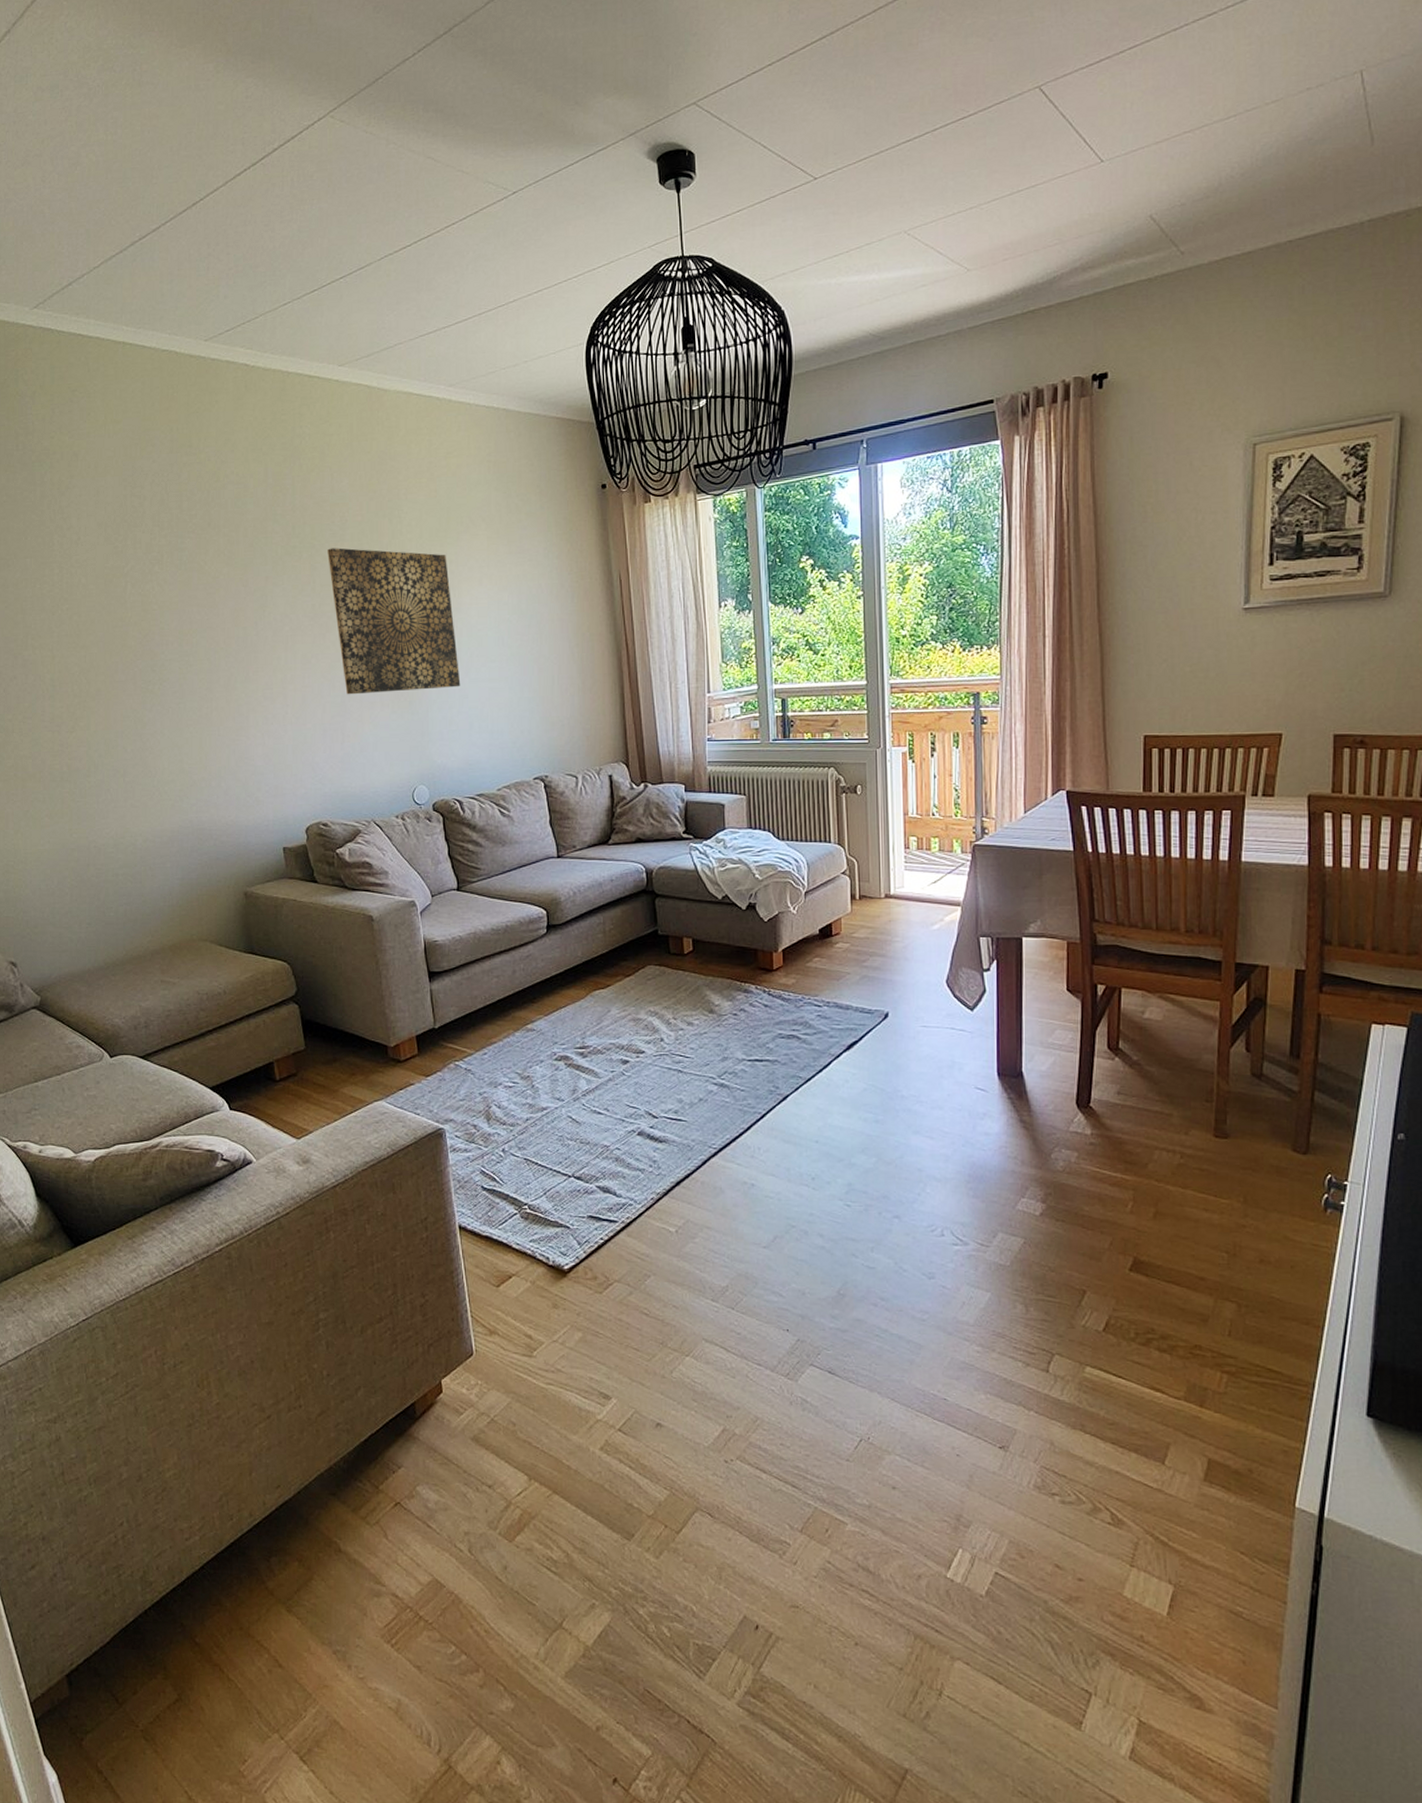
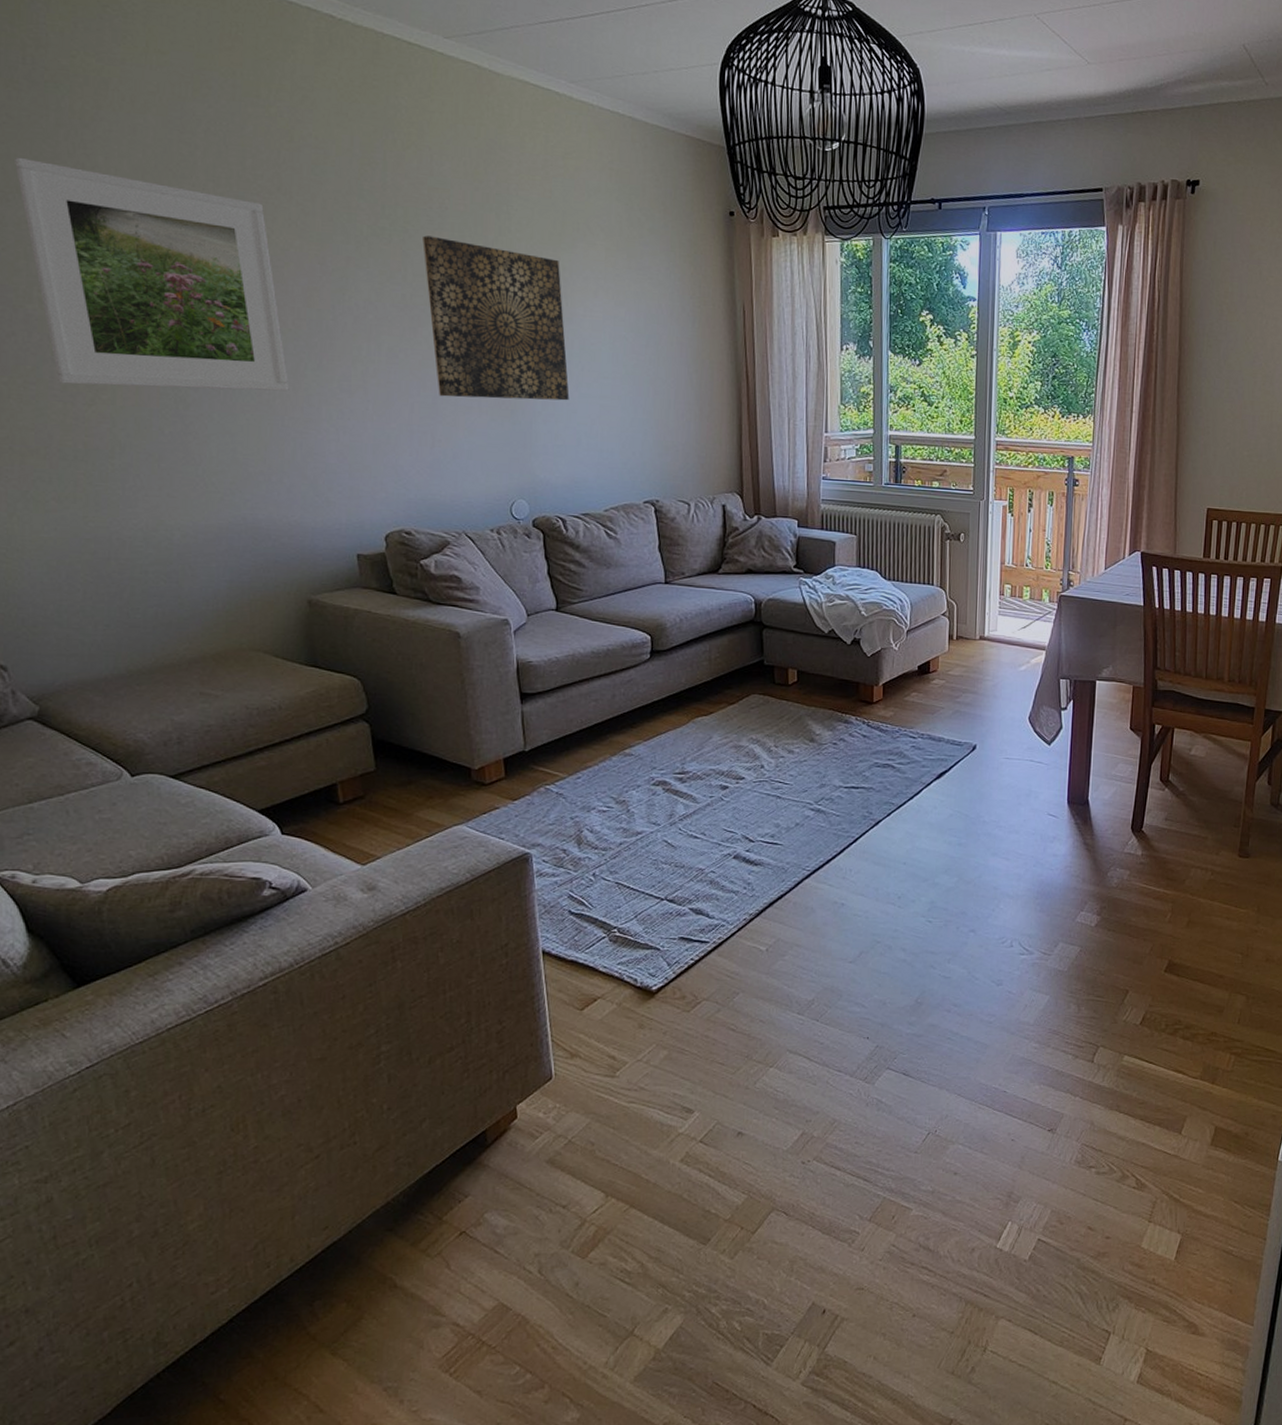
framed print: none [13,528,223,716] -> present [15,157,290,392]

